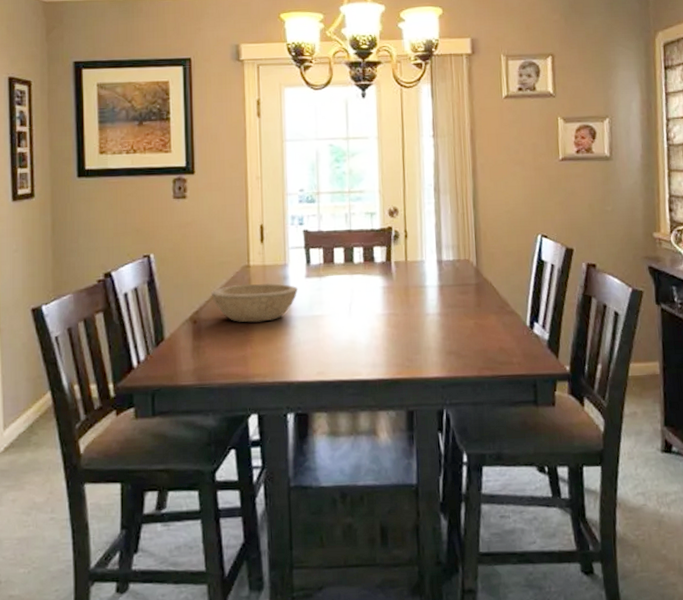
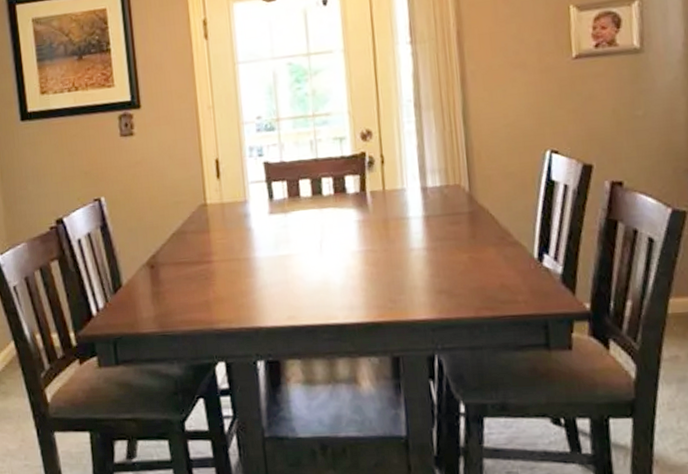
bowl: present [211,283,298,323] -> none [167,222,262,266]

